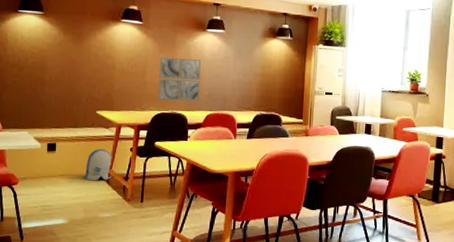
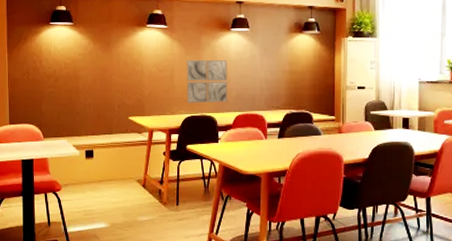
sun visor: present [84,148,112,181] -> none [121,153,147,186]

